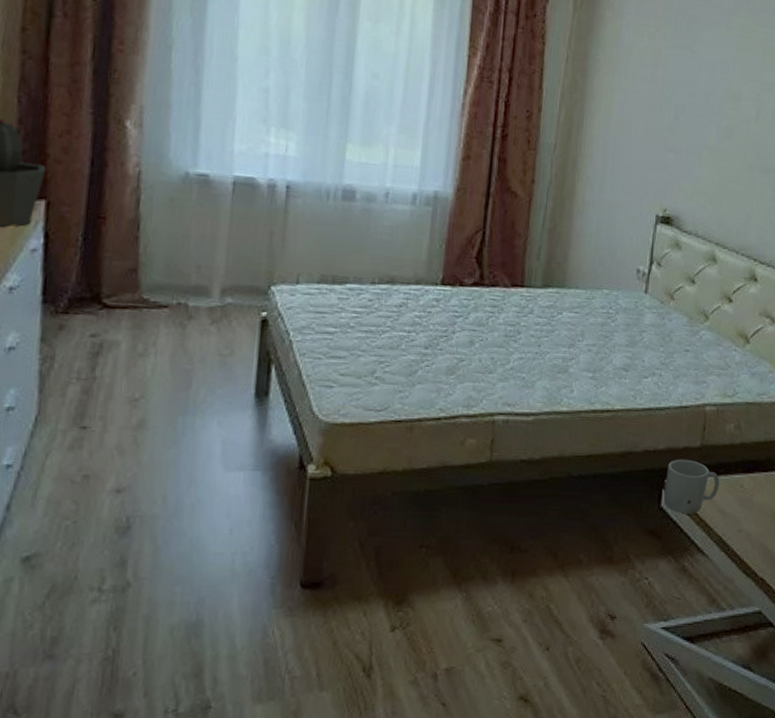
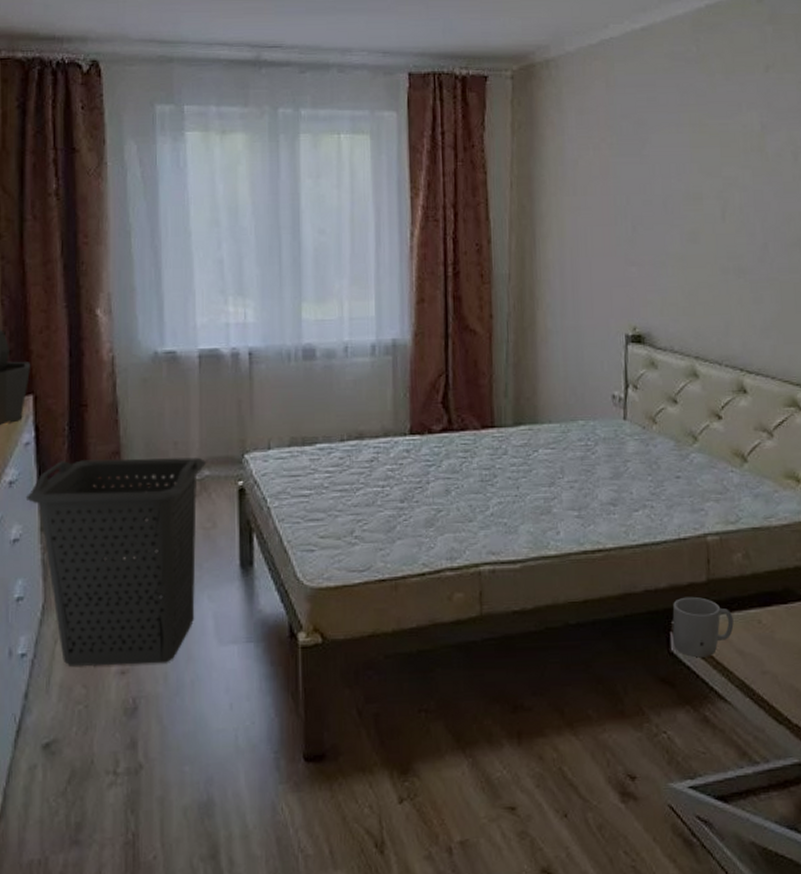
laundry basket: none [26,272,231,485] -> present [25,457,207,666]

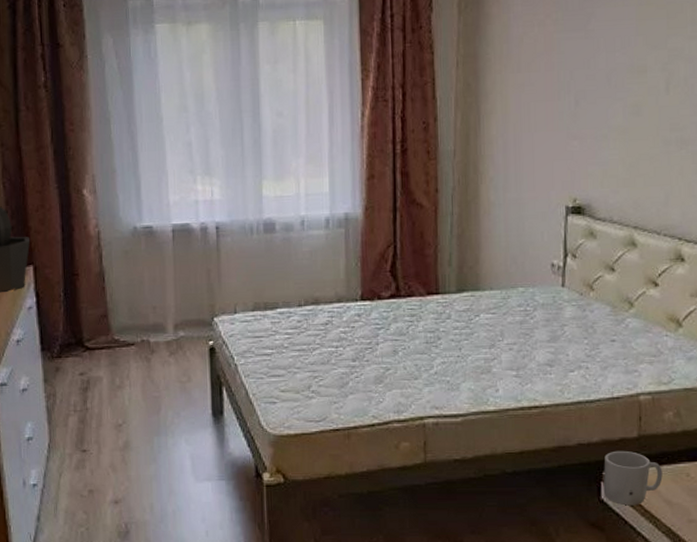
laundry basket: present [25,457,207,666] -> none [30,320,182,496]

